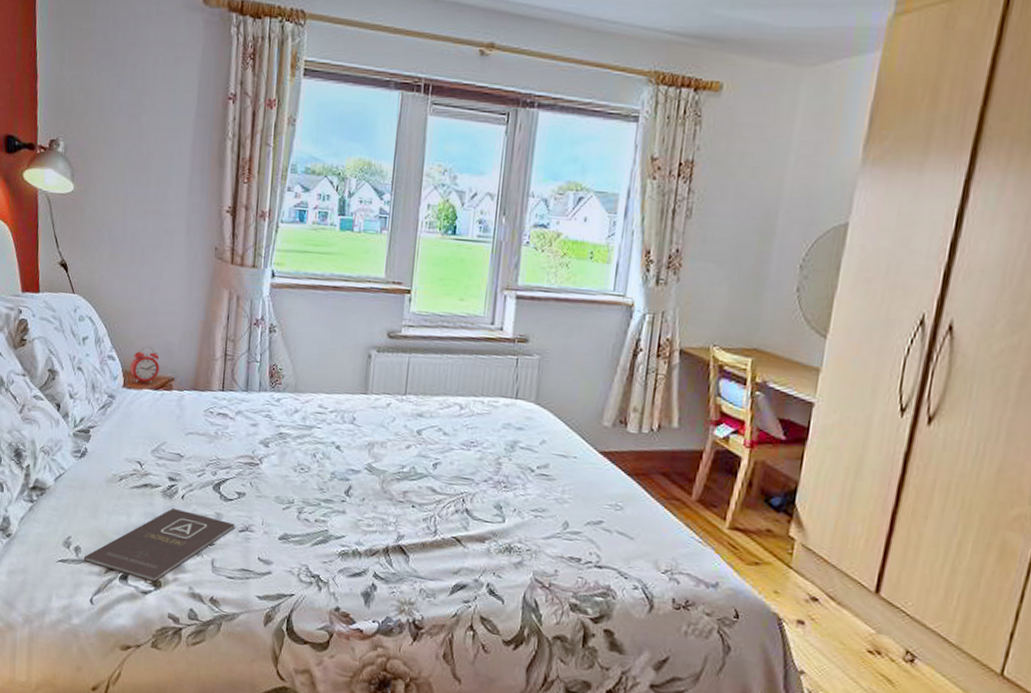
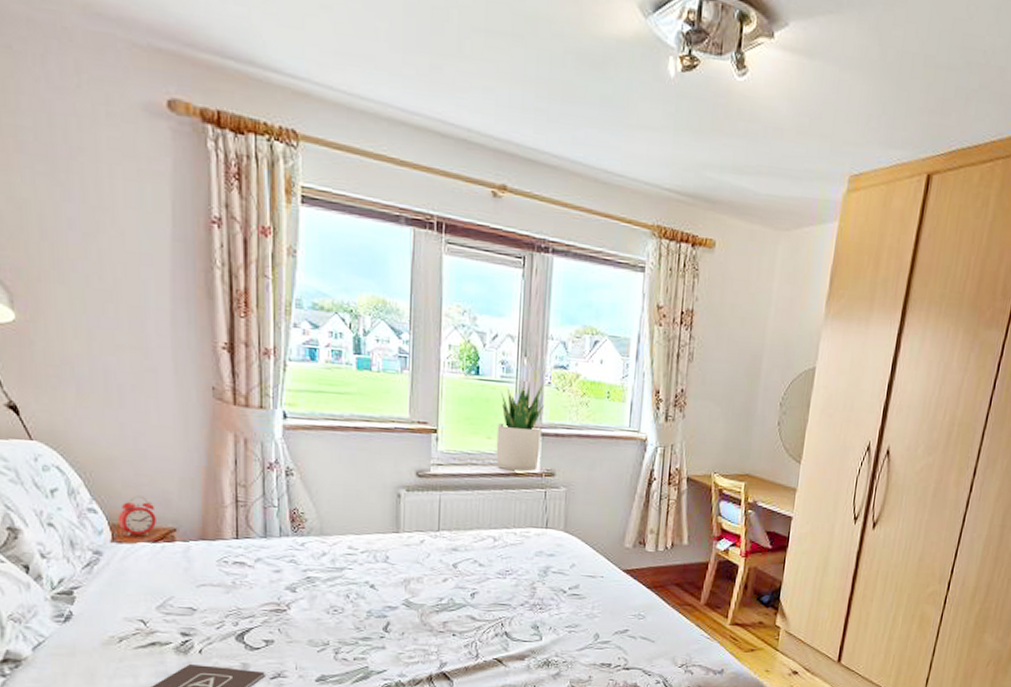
planter: none [468,243,521,337] -> present [496,383,544,472]

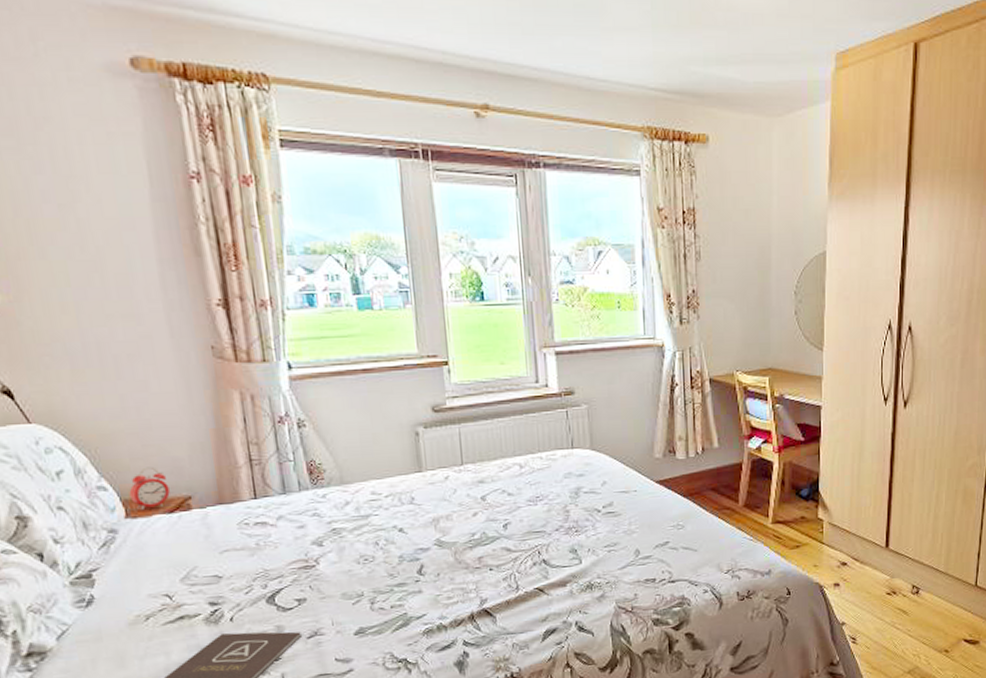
planter: present [496,383,544,472] -> none [508,303,556,395]

